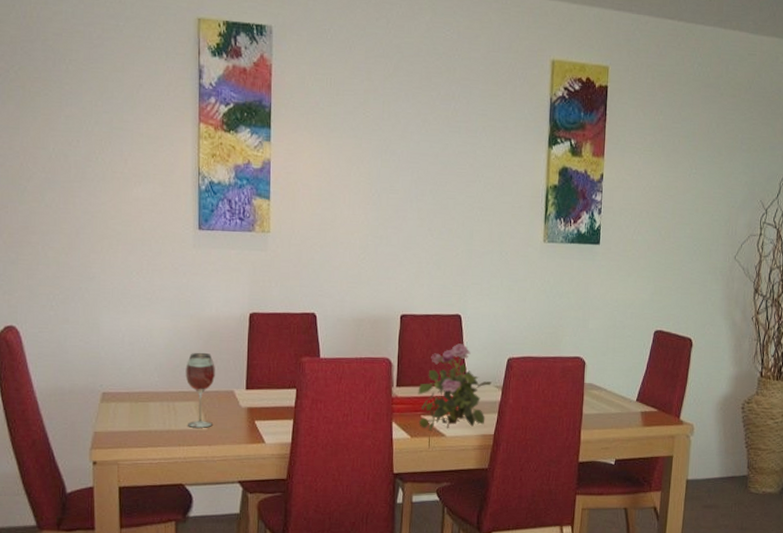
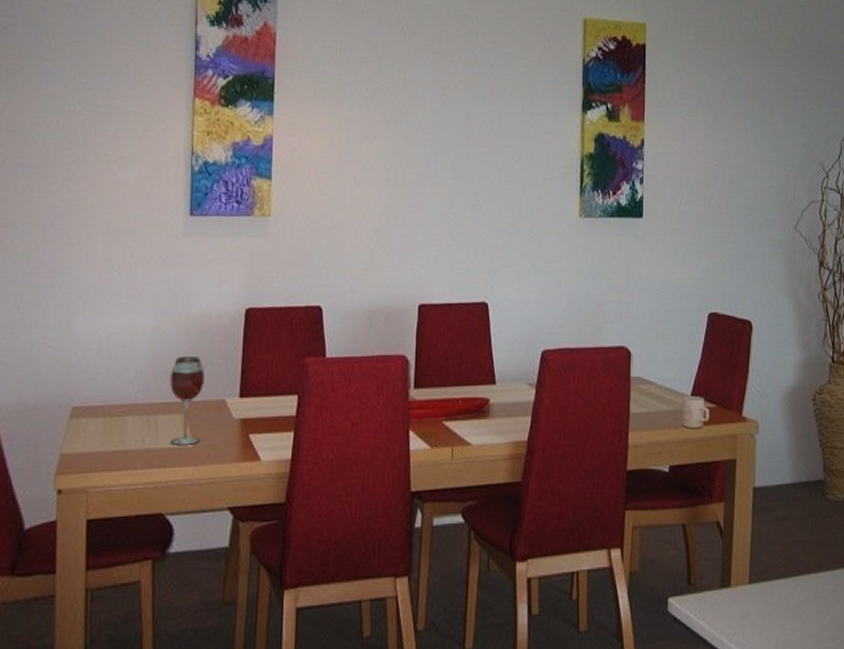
flower bouquet: present [418,344,492,431] -> none [439,336,524,440]
mug: none [627,401,652,429] -> present [681,396,710,428]

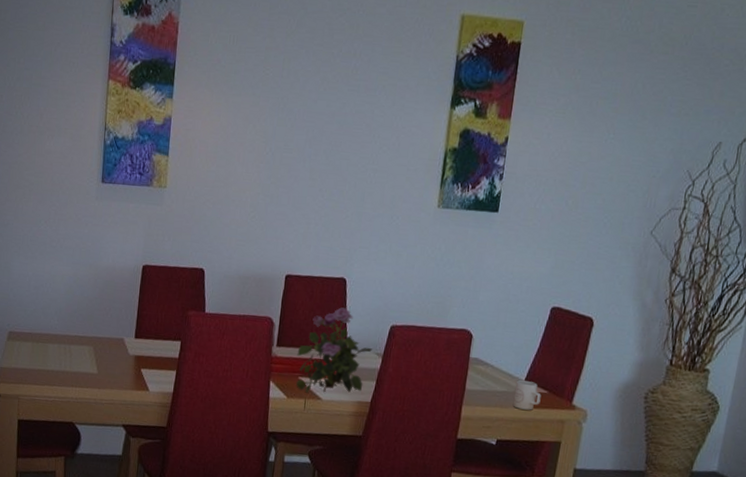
wineglass: present [169,356,205,445] -> none [81,299,109,372]
flower bouquet: none [439,336,524,440] -> present [296,307,372,393]

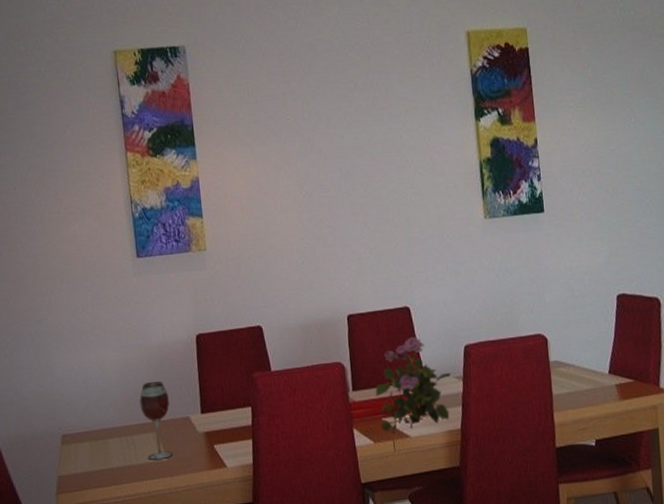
wineglass: none [81,299,109,372] -> present [139,380,172,460]
mug: present [513,380,541,410] -> none [600,373,629,404]

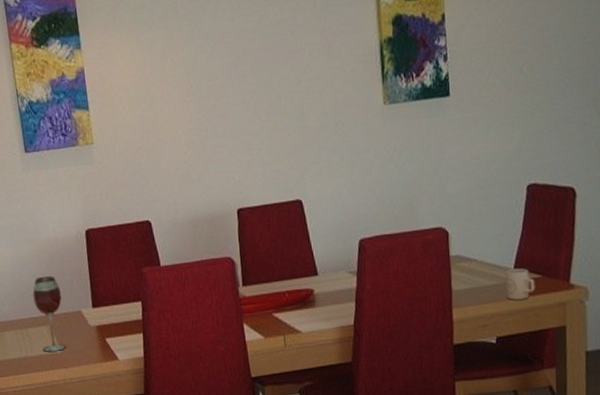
flower bouquet: present [375,337,451,434] -> none [265,231,345,329]
mug: none [600,373,629,404] -> present [504,268,535,300]

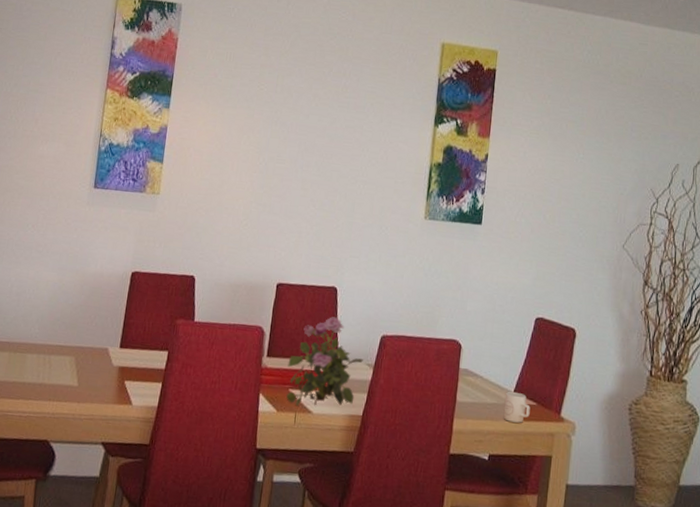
wineglass: present [32,275,66,352] -> none [60,307,94,384]
flower bouquet: none [265,231,345,329] -> present [286,317,363,407]

